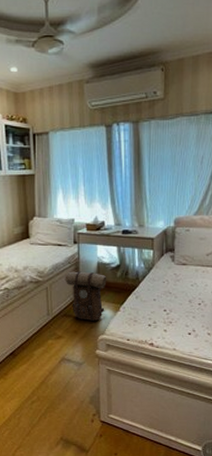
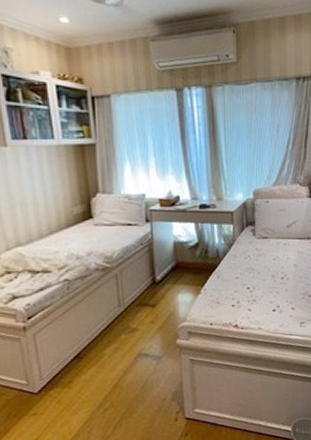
backpack: present [65,271,107,321] -> none [137,253,185,308]

